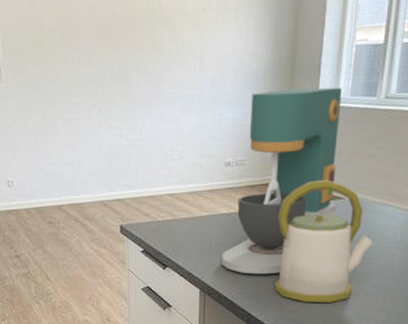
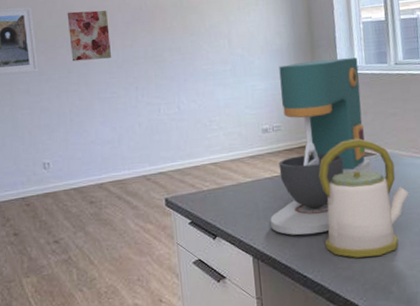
wall art: none [34,21,77,78] -> present [67,10,112,62]

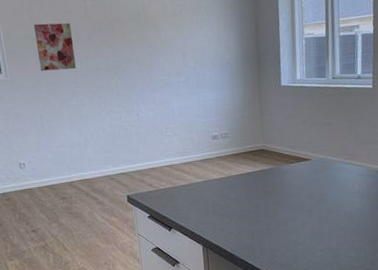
stand mixer: present [270,57,375,235] -> none [218,71,310,228]
kettle: present [318,138,410,258] -> none [260,145,339,248]

